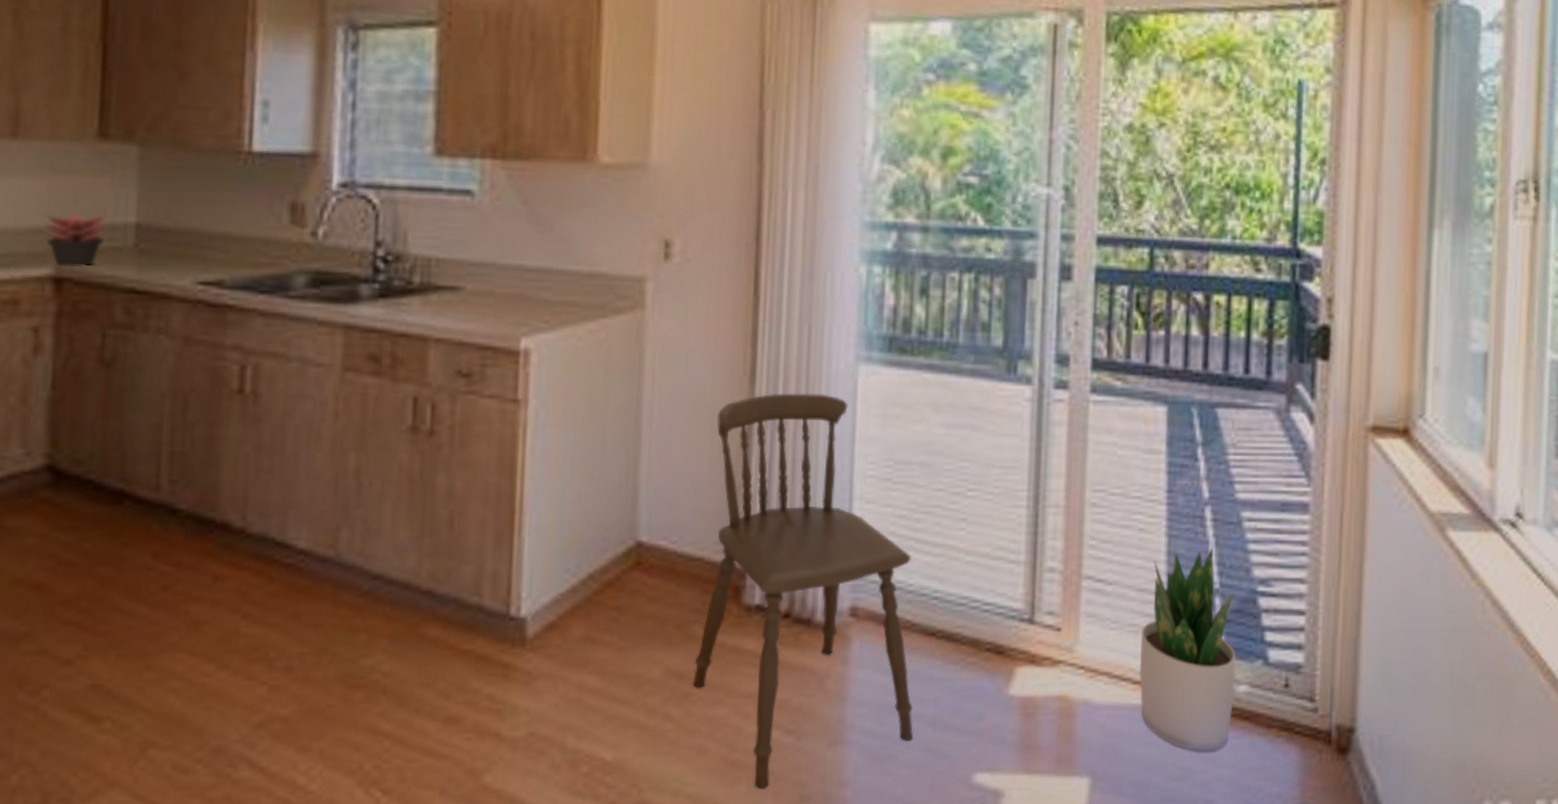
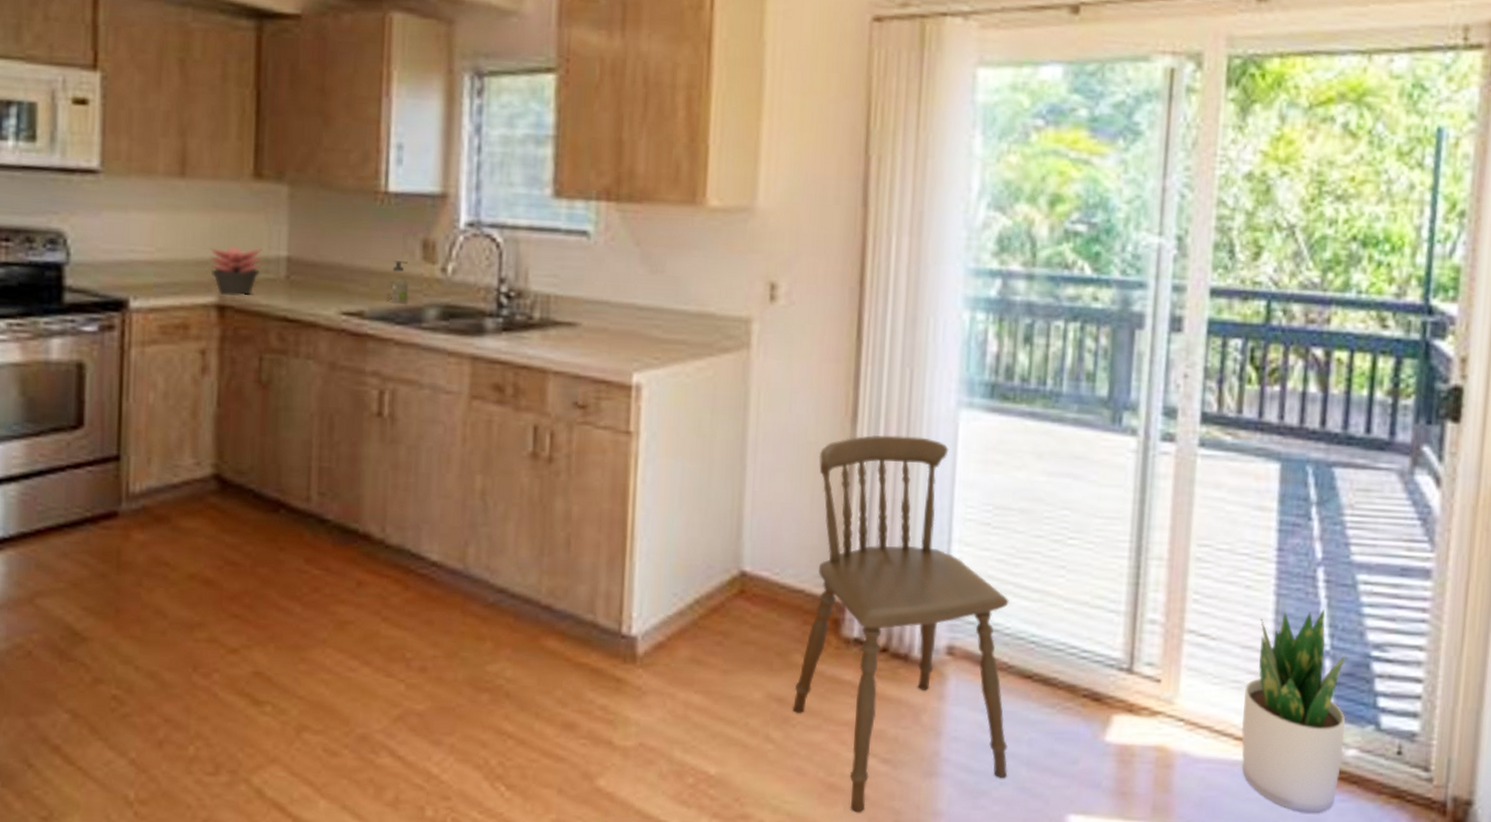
soap dispenser: none [249,225,275,273] -> present [387,261,409,306]

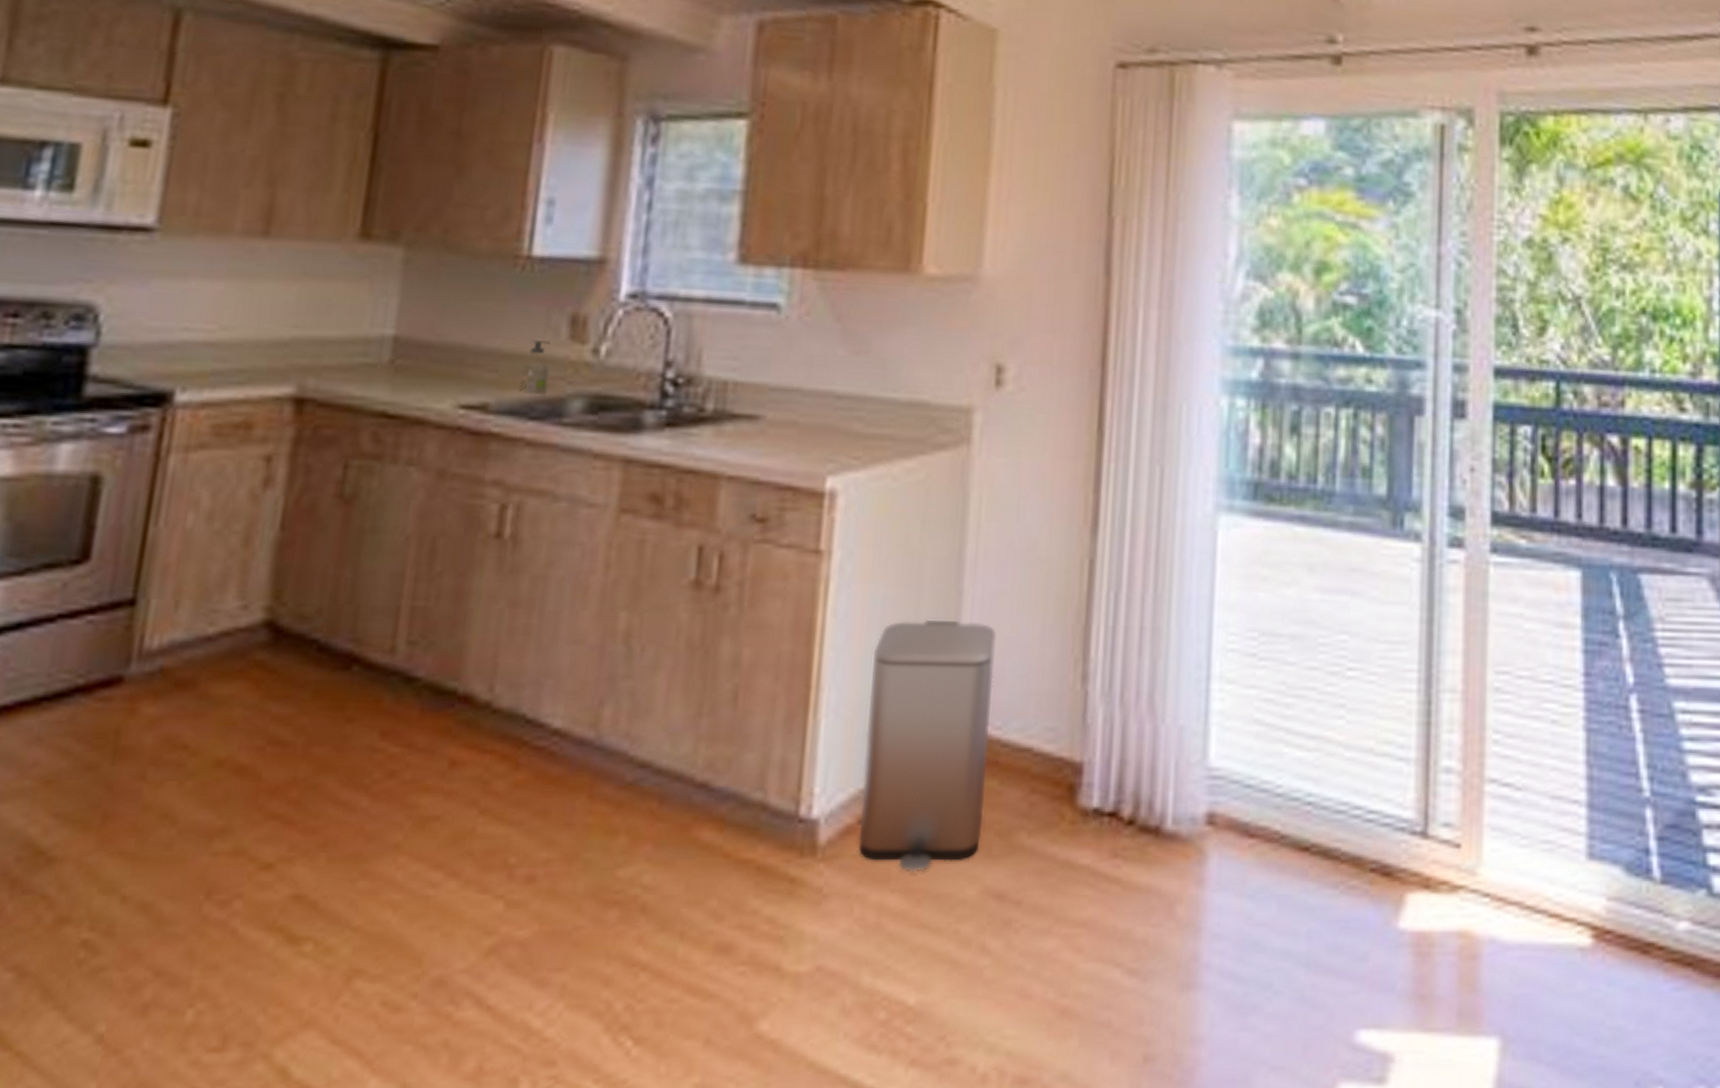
succulent plant: present [210,246,262,296] -> none [289,322,361,386]
pedal bin: none [668,487,774,679] -> present [858,619,997,873]
dining chair: present [793,434,1010,813] -> none [1016,547,1283,1046]
planter: present [1241,608,1348,814] -> none [1556,744,1673,1009]

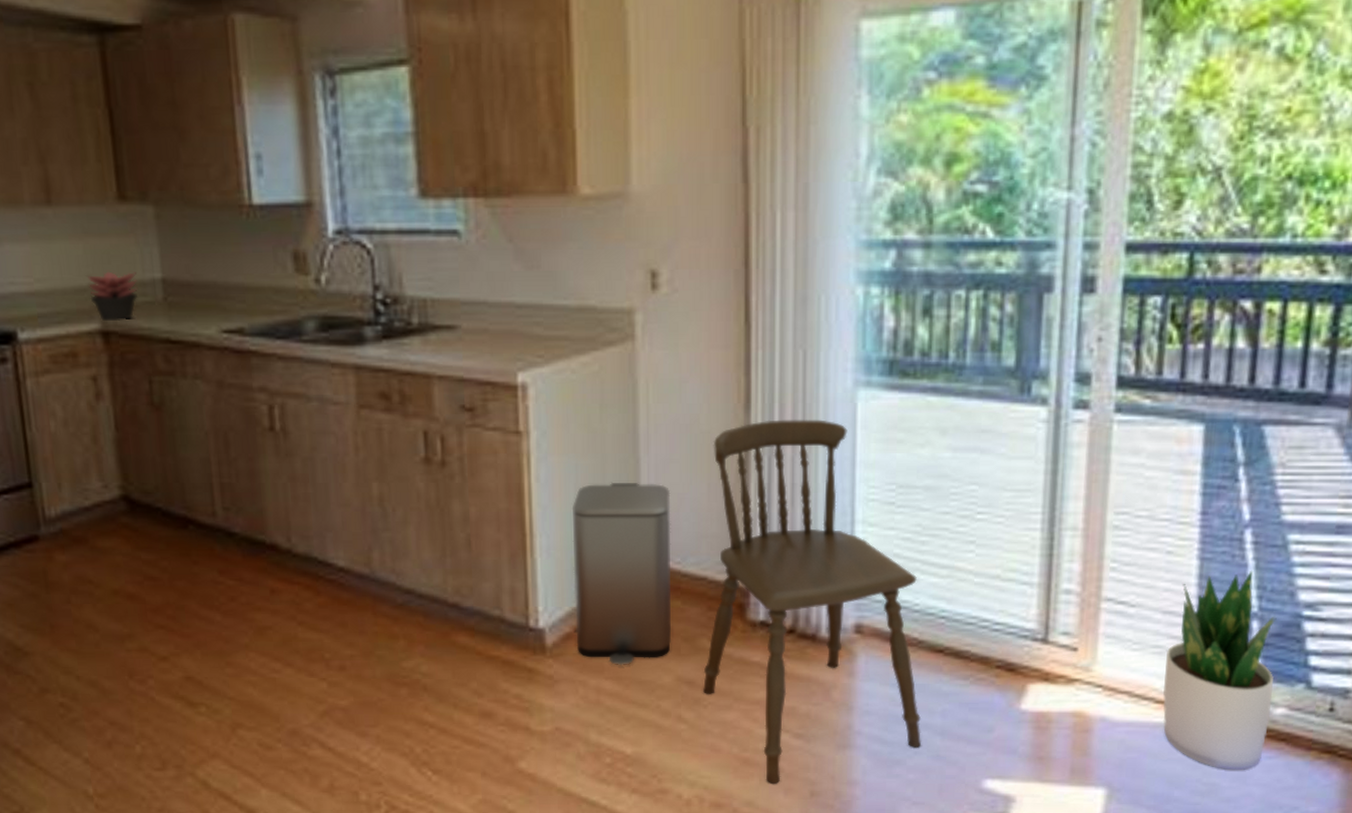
succulent plant: none [289,322,361,386] -> present [88,271,139,321]
soap dispenser: present [519,340,550,396] -> none [263,275,286,320]
dining chair: none [1016,547,1283,1046] -> present [703,419,921,785]
planter: none [1556,744,1673,1009] -> present [1162,570,1277,771]

